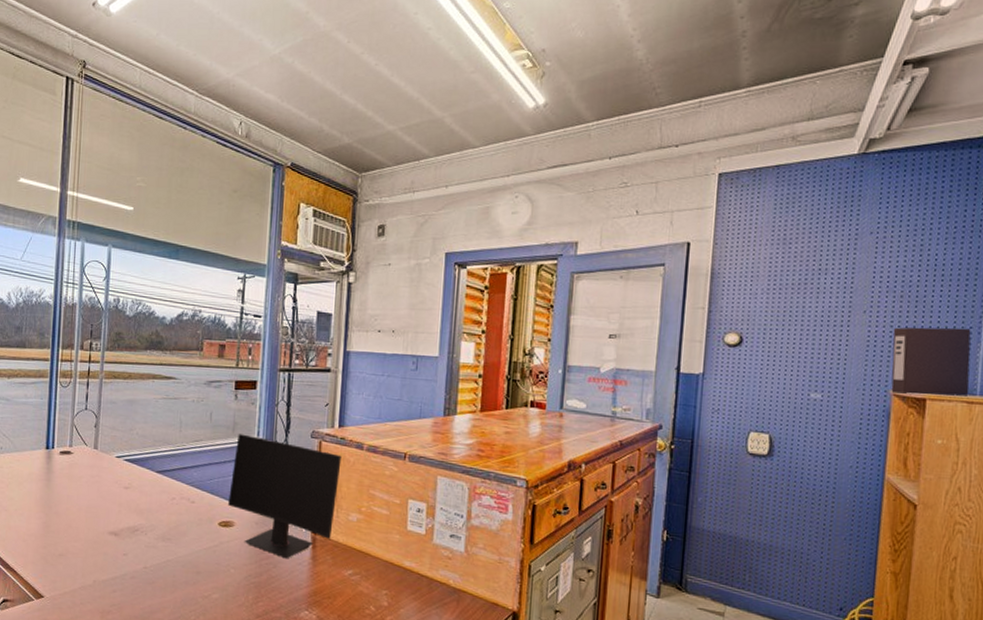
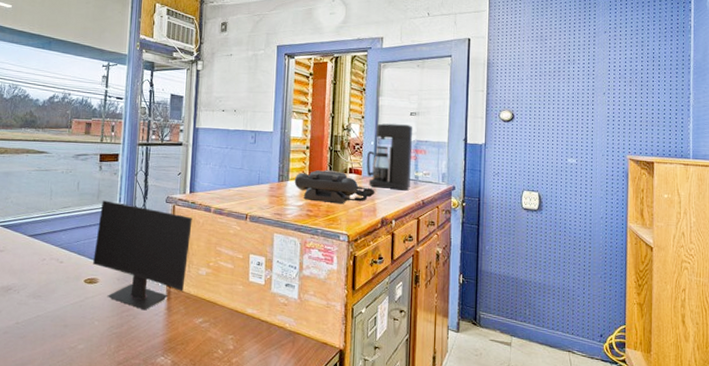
telephone: none [463,402,562,444] -> present [294,169,375,204]
coffee maker: none [552,347,612,429] -> present [366,123,413,191]
binder: present [891,327,971,396] -> none [627,105,685,159]

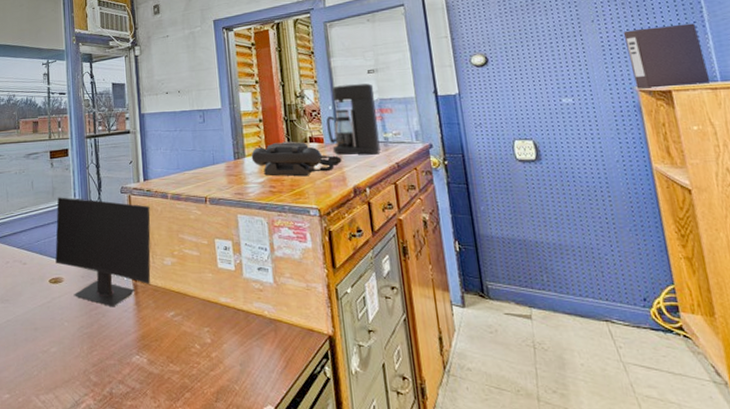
binder: none [627,105,685,159] -> present [624,23,711,89]

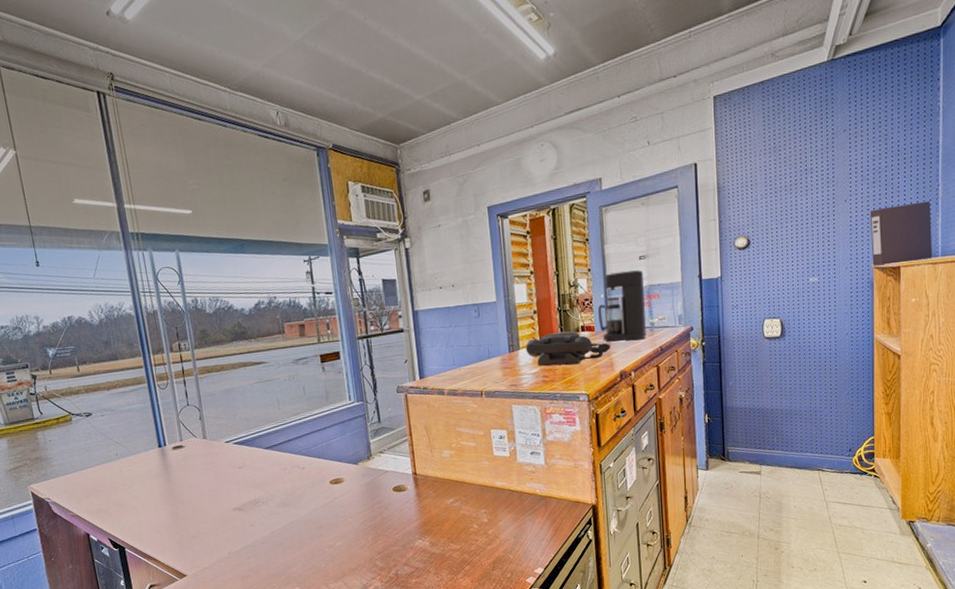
computer monitor: present [55,197,151,307] -> none [331,400,430,500]

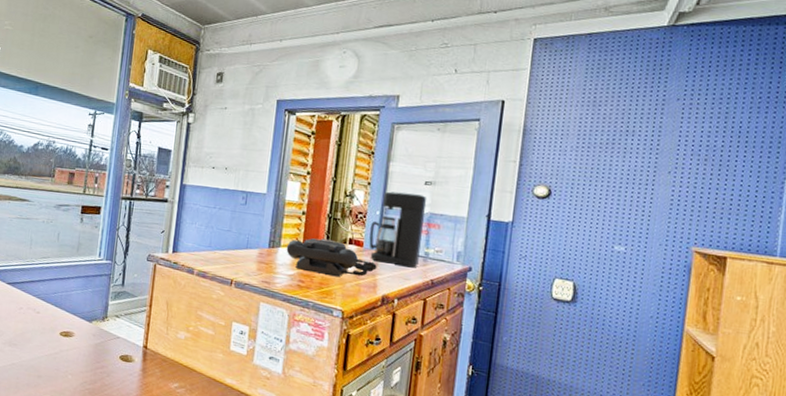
binder: present [871,201,933,266] -> none [693,188,773,256]

